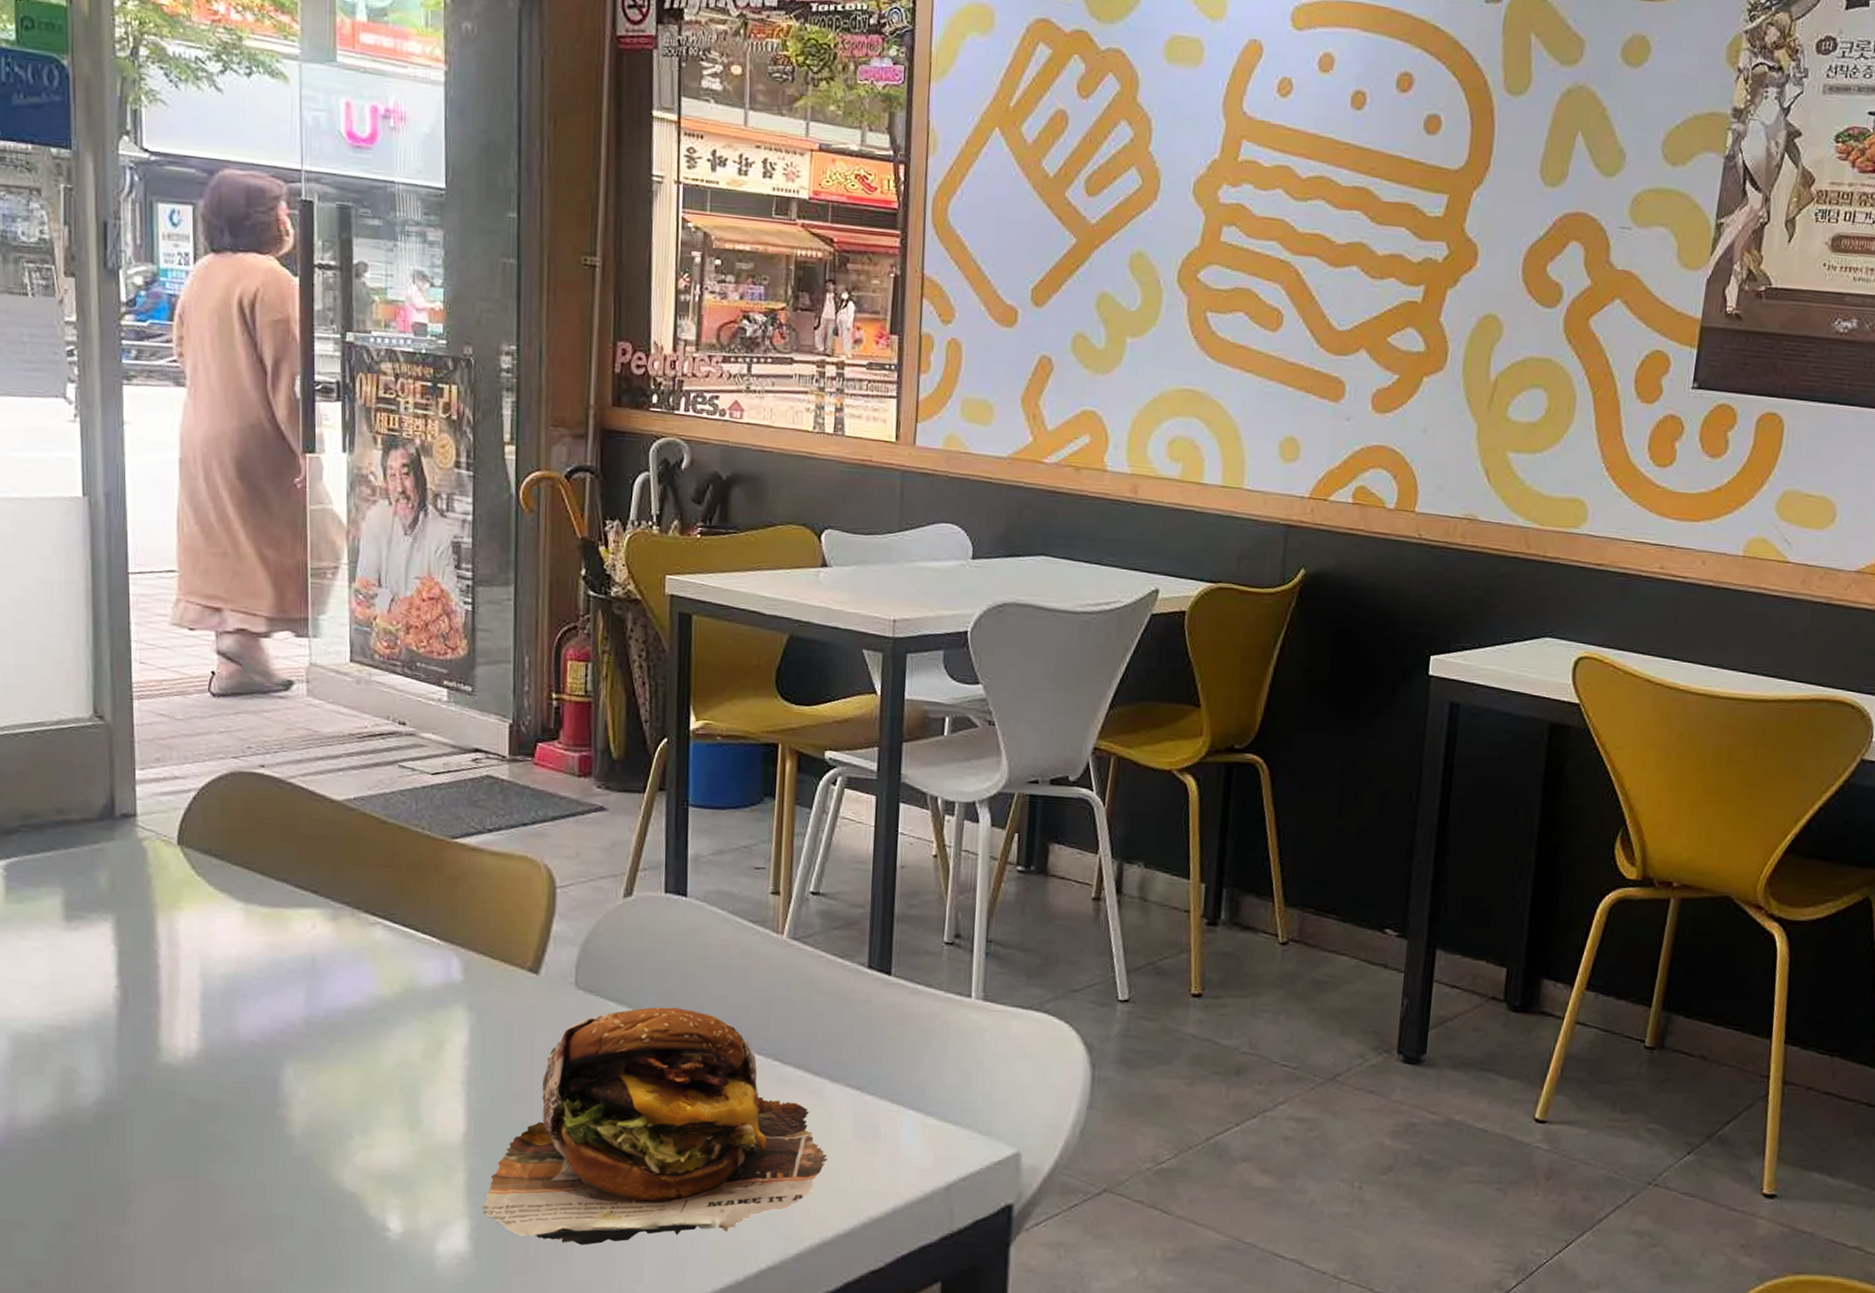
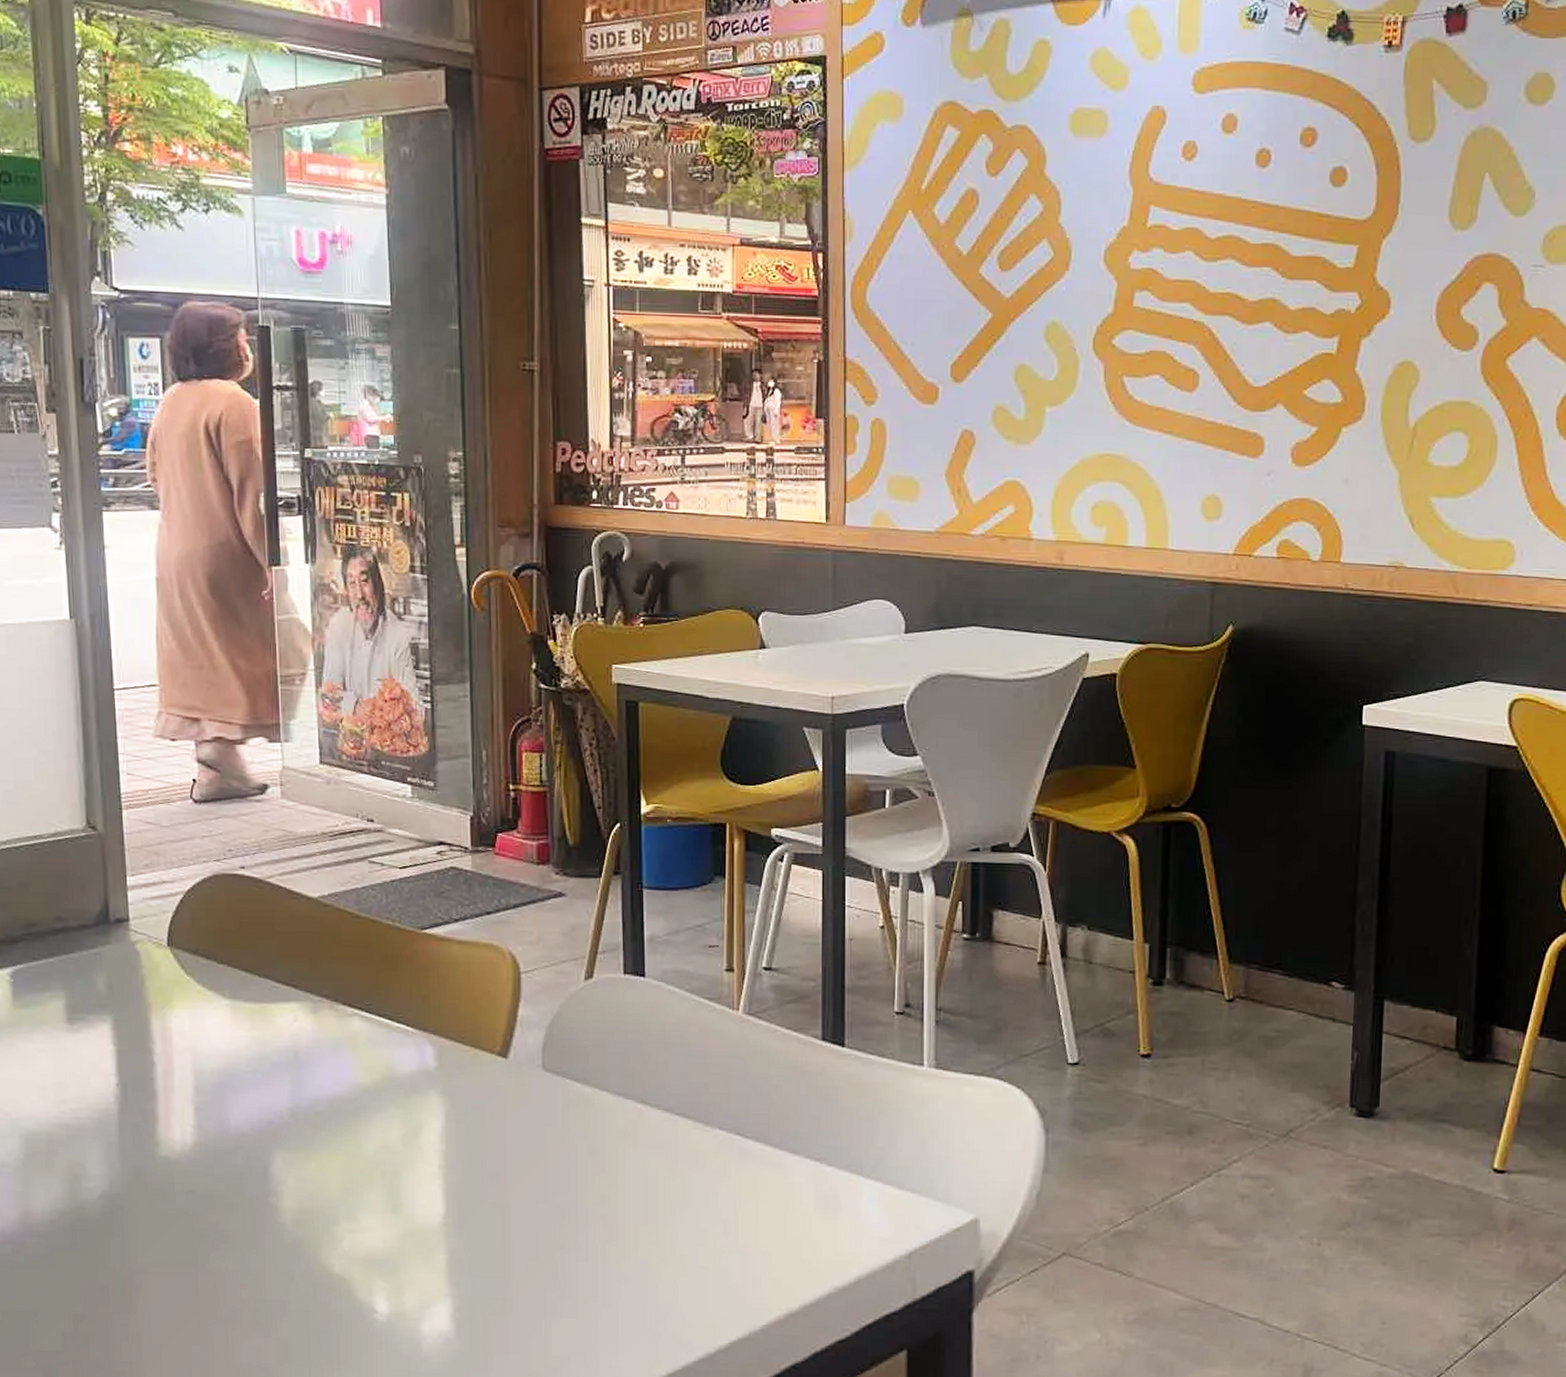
burger: present [481,1007,828,1245] -> none [462,1086,792,1322]

